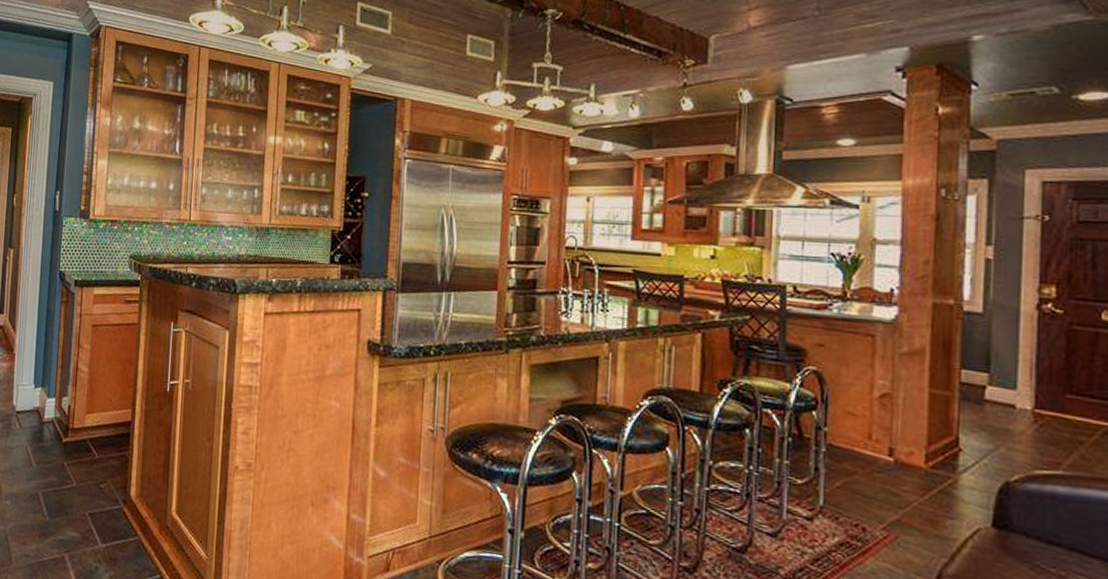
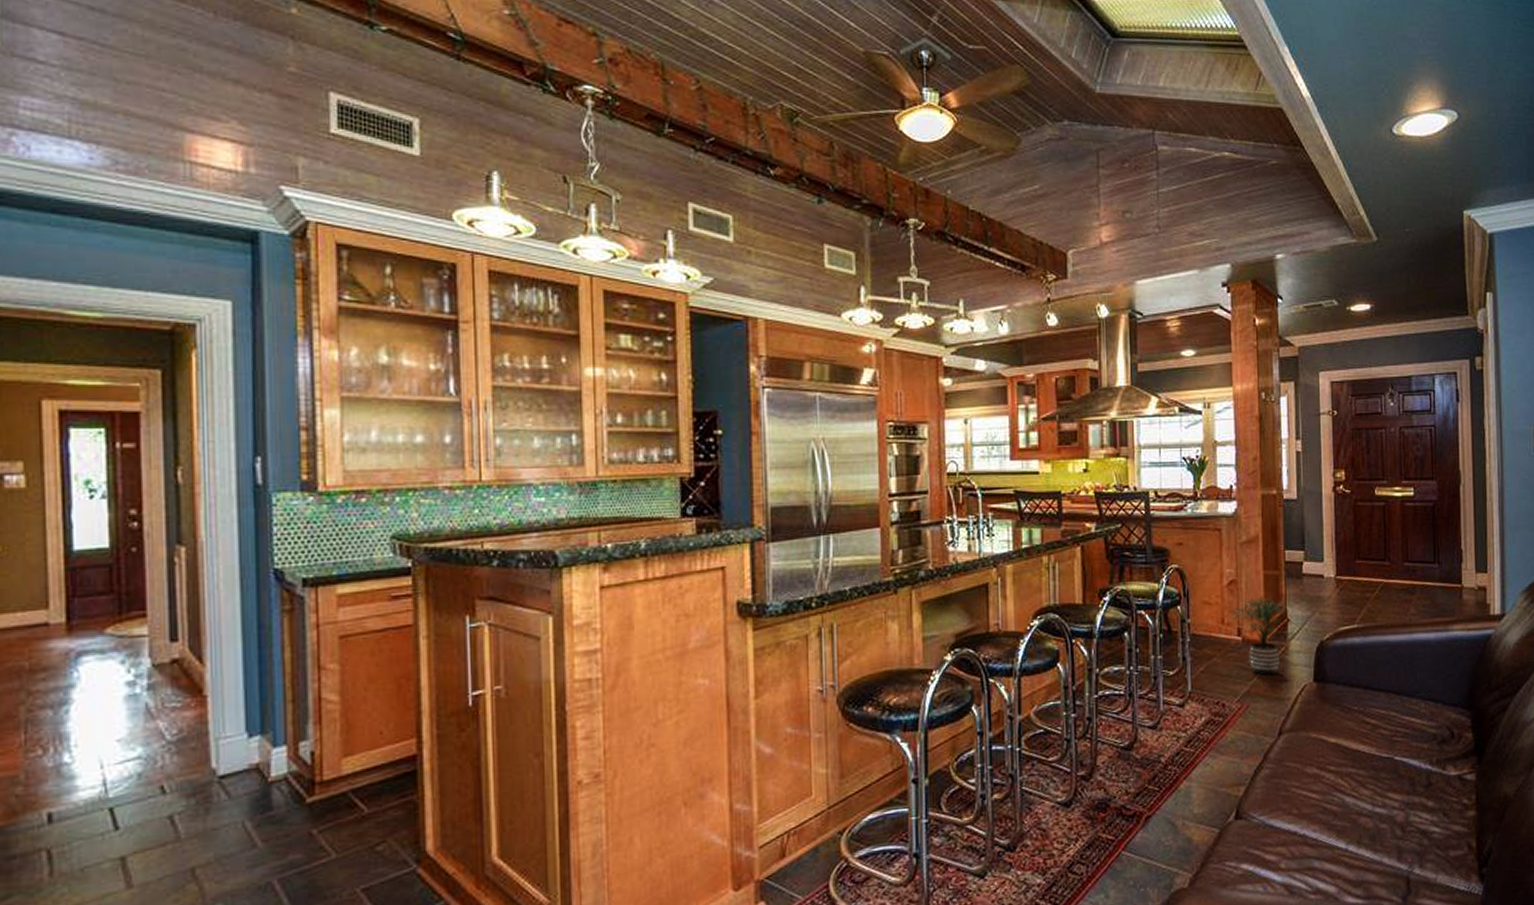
potted plant: none [883,417,961,509] -> present [1233,596,1289,676]

